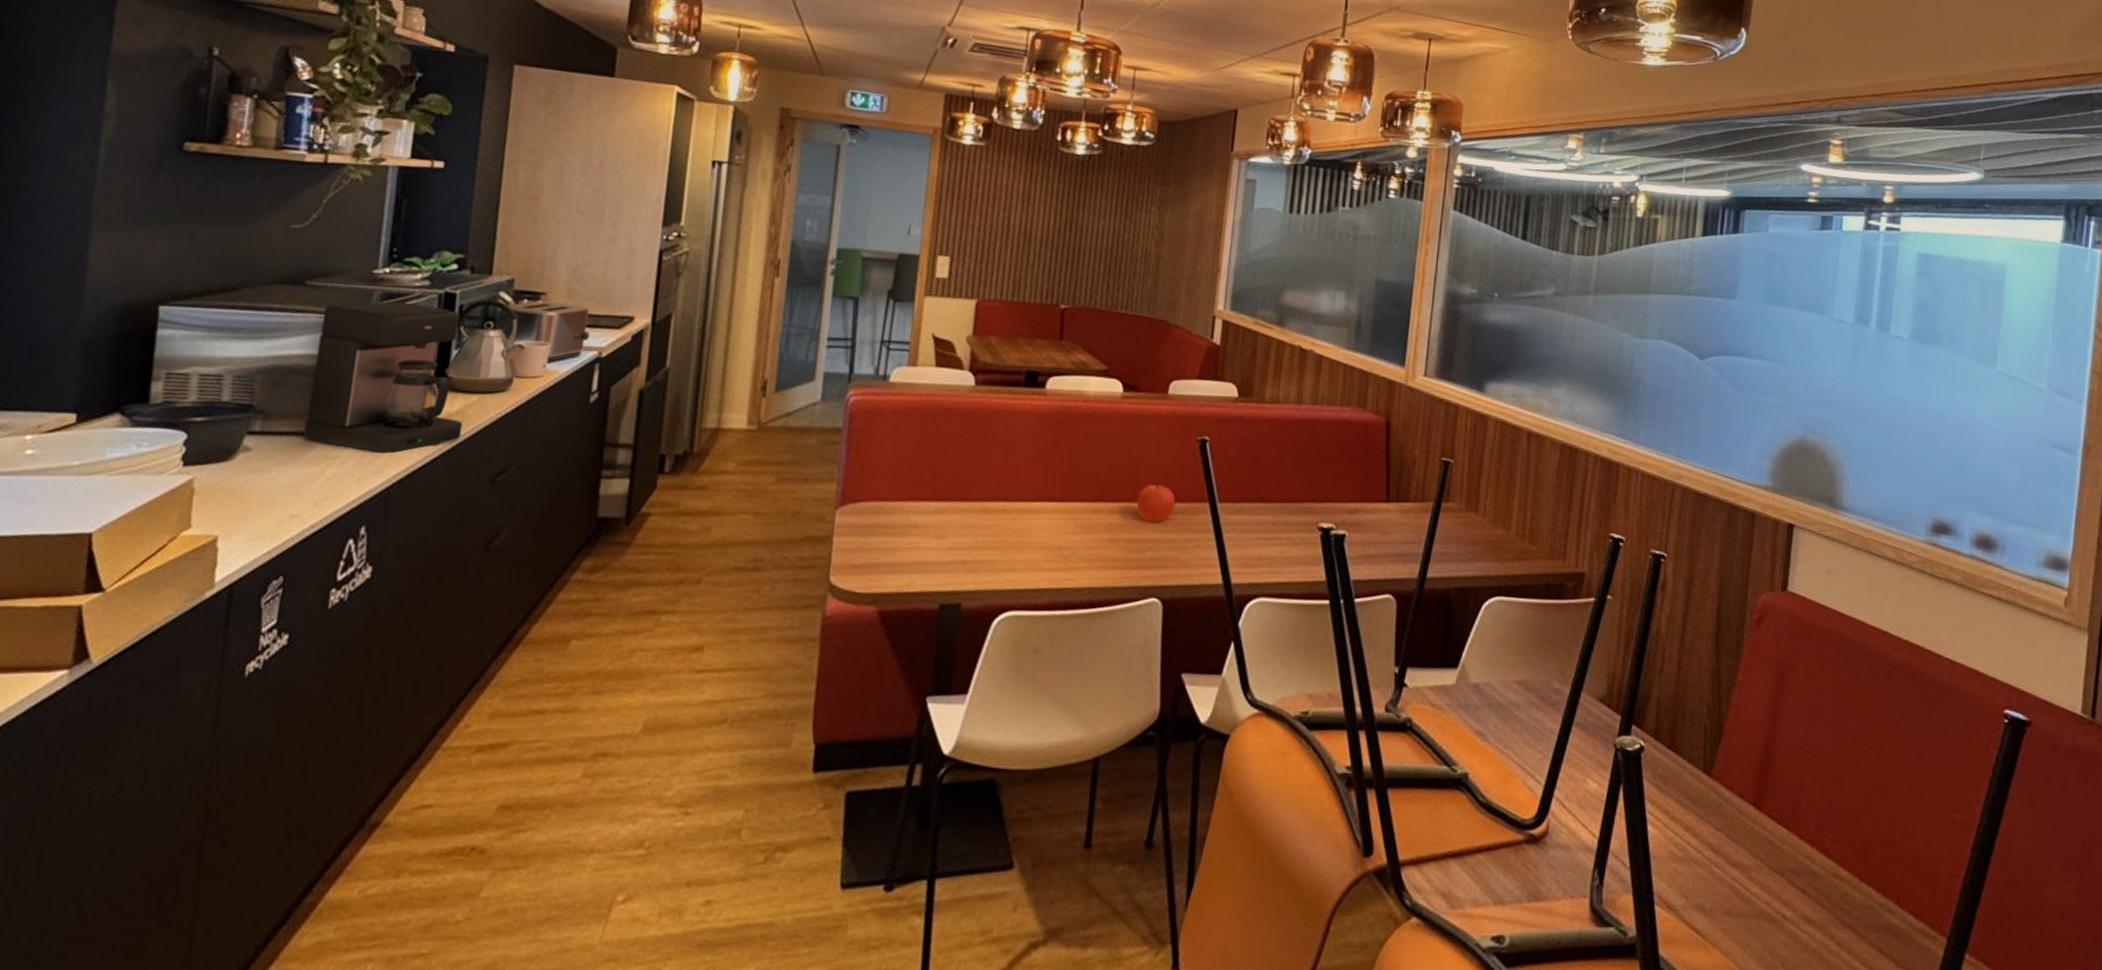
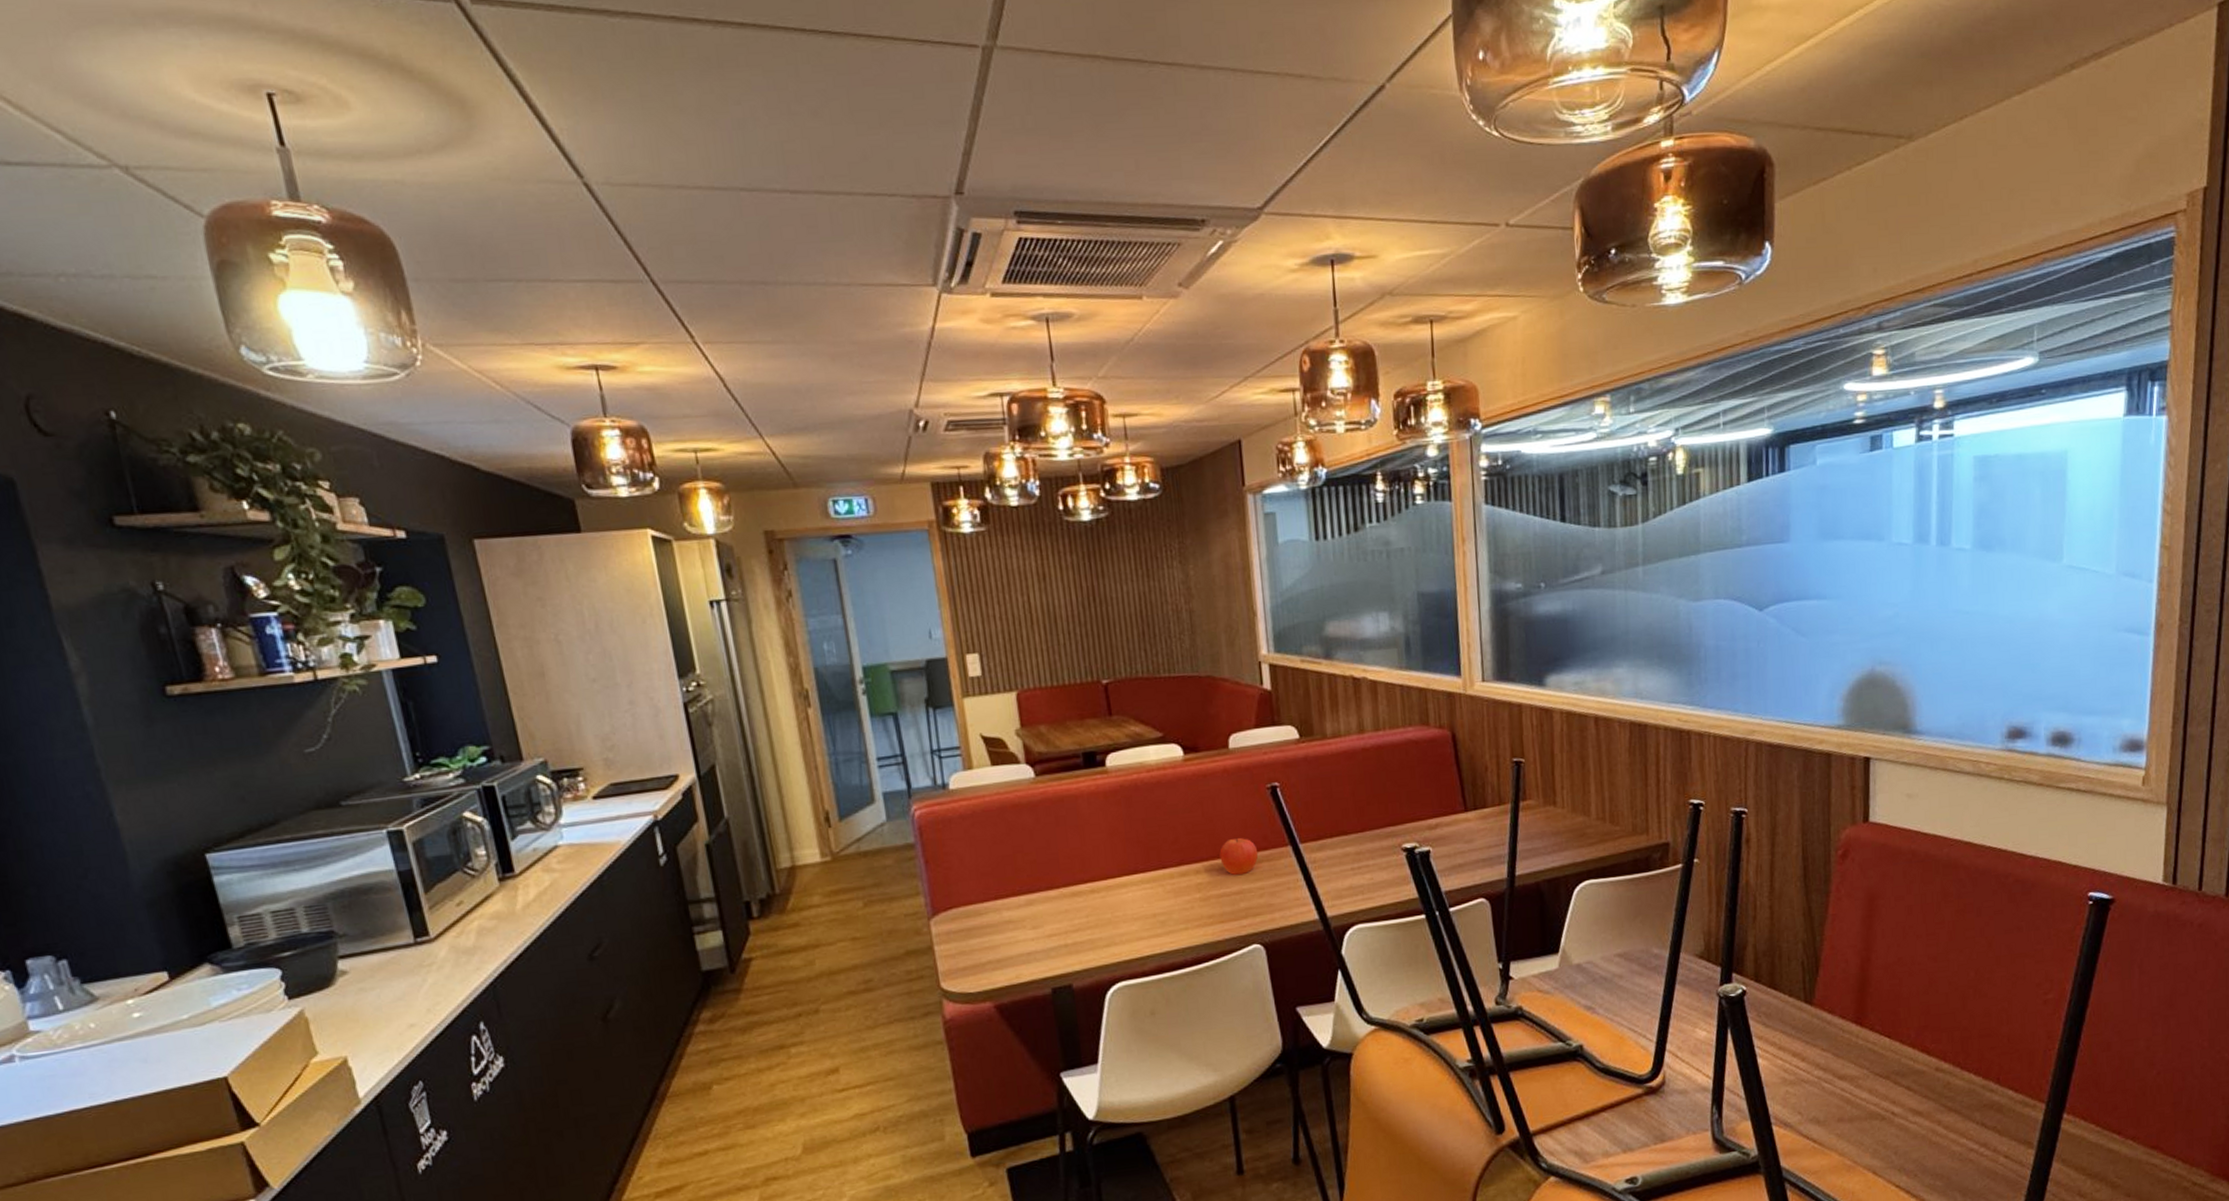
coffee maker: present [302,301,463,454] -> none [369,802,546,953]
kettle: present [444,299,526,394] -> none [504,784,582,880]
toaster: present [497,301,591,363] -> none [542,773,641,836]
mug: present [511,340,551,378] -> none [565,815,608,855]

